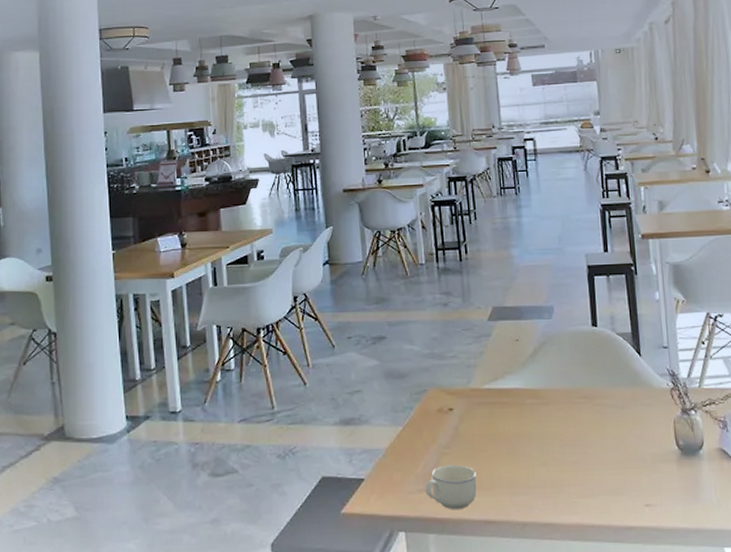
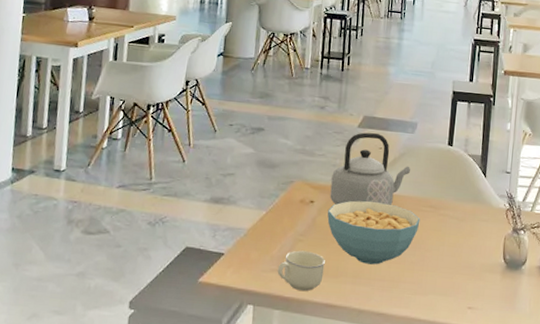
teapot: none [468,323,554,409] -> present [330,132,410,205]
cereal bowl: none [470,399,575,471] -> present [327,200,420,265]

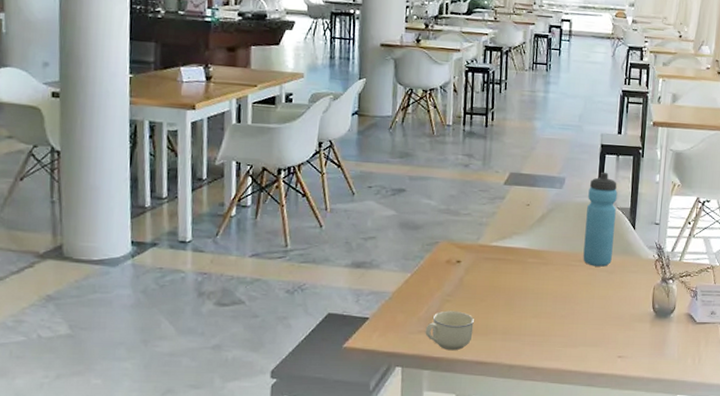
cereal bowl: present [327,200,420,265] -> none [475,258,570,321]
teapot: present [330,132,410,205] -> none [477,189,559,264]
water bottle: none [433,118,469,214] -> present [583,172,618,267]

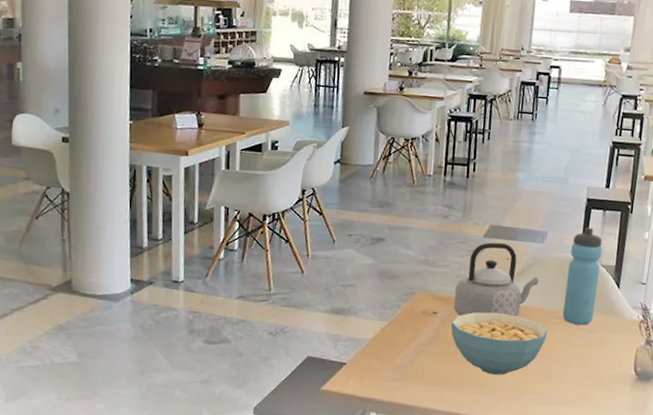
cup: present [425,310,474,351] -> none [400,360,449,401]
cereal bowl: none [475,258,570,321] -> present [451,312,548,376]
teapot: none [477,189,559,264] -> present [453,242,539,317]

